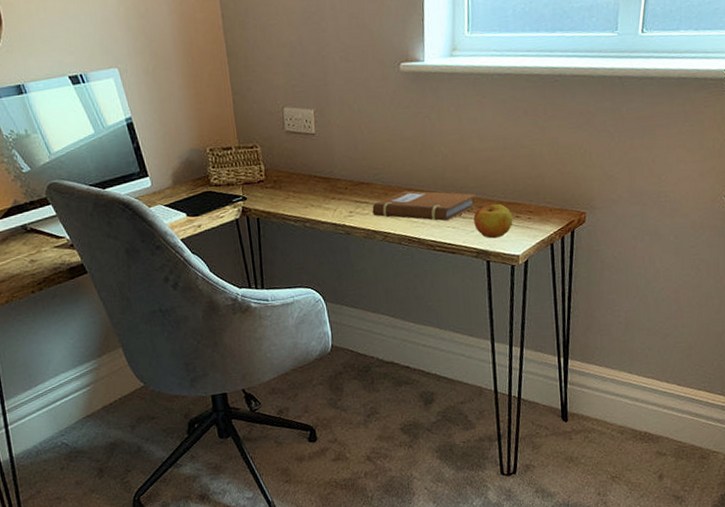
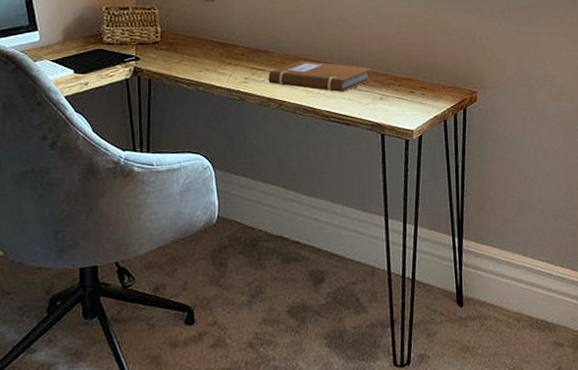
apple: present [474,203,513,239] -> none [369,78,408,113]

